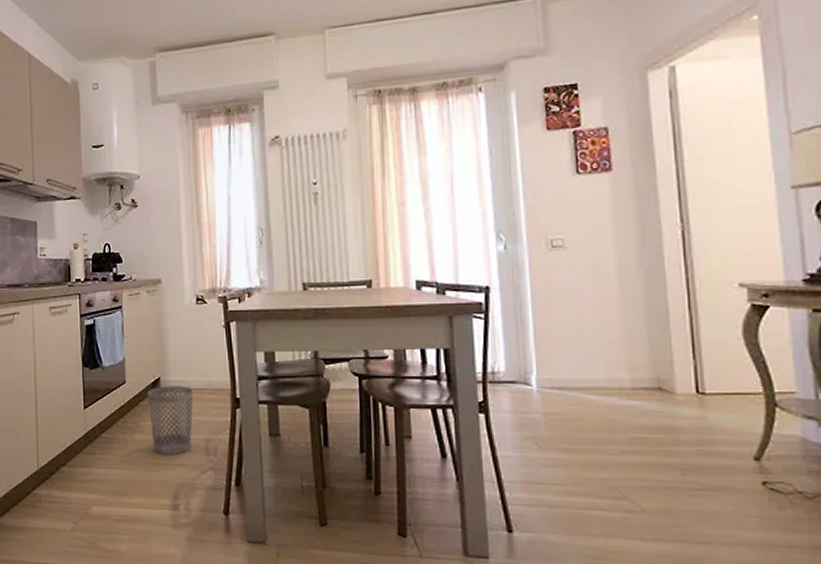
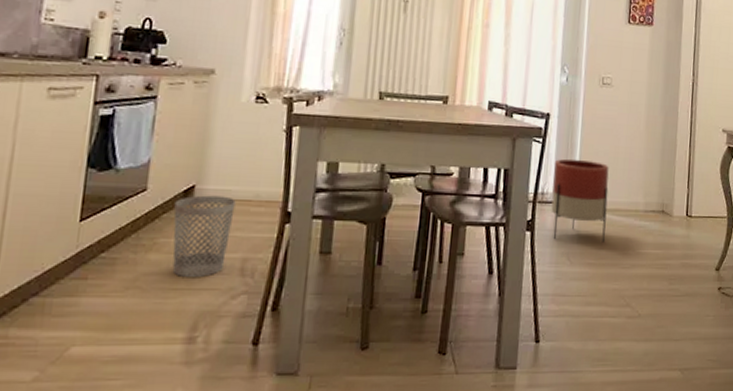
planter: none [504,333,581,425] -> present [551,158,609,242]

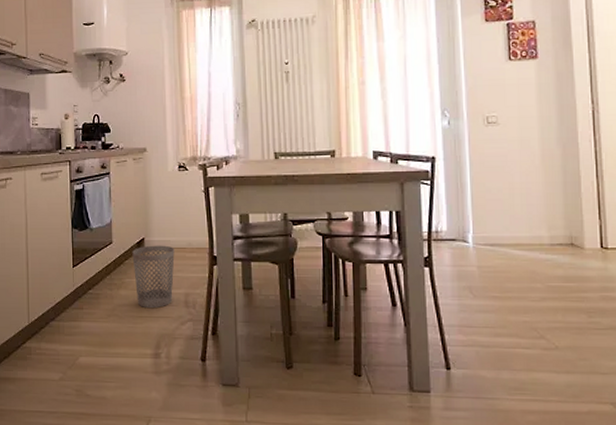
planter: present [551,158,609,242] -> none [446,197,508,276]

